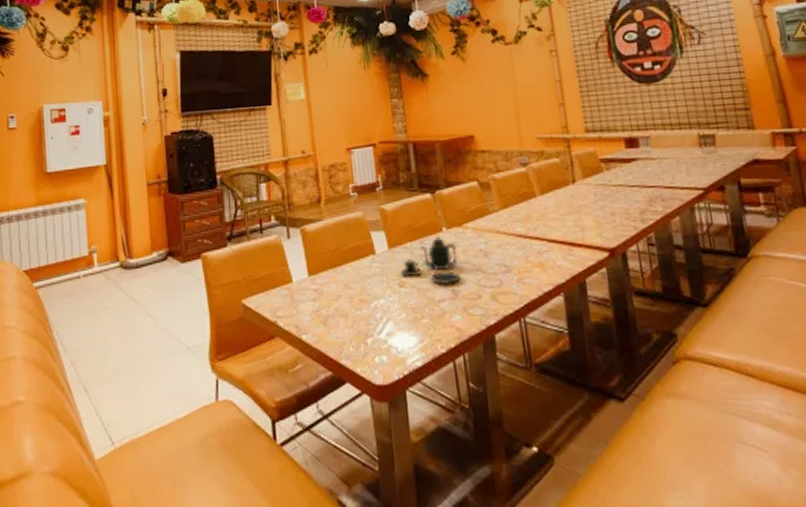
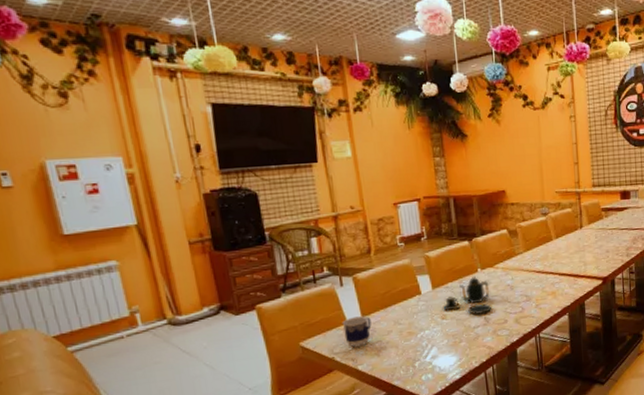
cup: none [287,275,319,312] -> present [342,316,372,348]

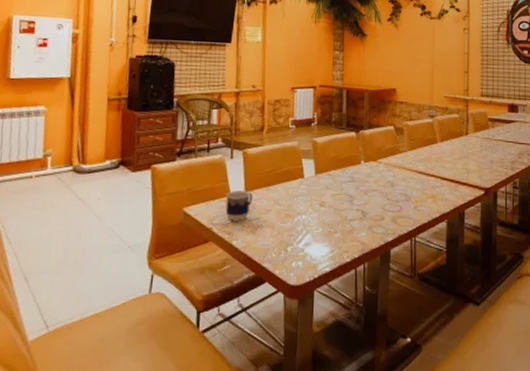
teapot: present [443,276,492,316] -> none [323,167,371,208]

